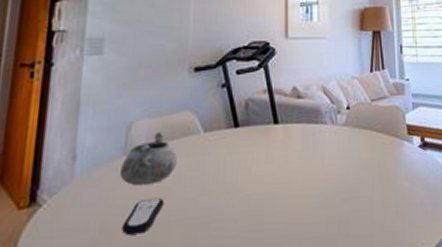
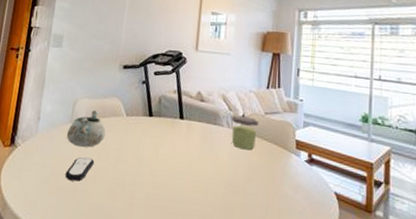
jar: none [335,107,366,147] -> present [231,115,259,150]

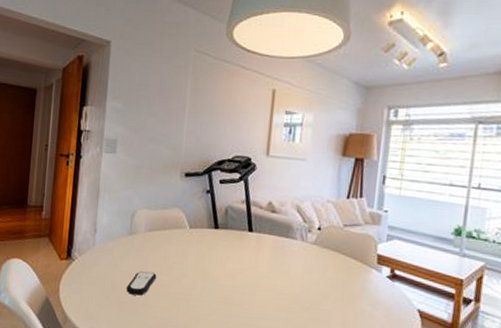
decorative bowl: present [67,110,106,148] -> none [126,221,168,261]
jar: present [231,115,259,150] -> none [305,227,337,265]

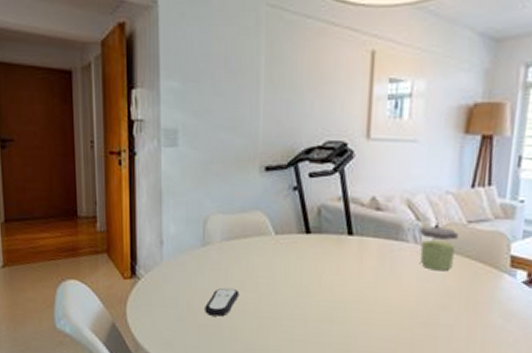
jar: none [305,227,337,265] -> present [420,226,459,271]

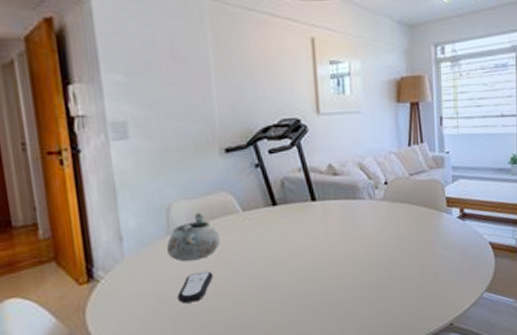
decorative bowl: none [201,228,250,276] -> present [167,212,220,262]
jar: present [420,226,459,271] -> none [373,182,405,220]

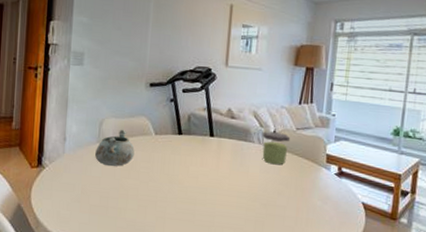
remote control: present [178,271,214,304] -> none [96,176,125,199]
jar: none [373,182,405,220] -> present [262,131,291,165]

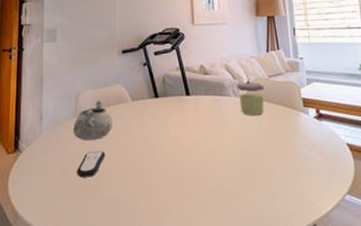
remote control: none [96,176,125,199] -> present [77,150,106,178]

